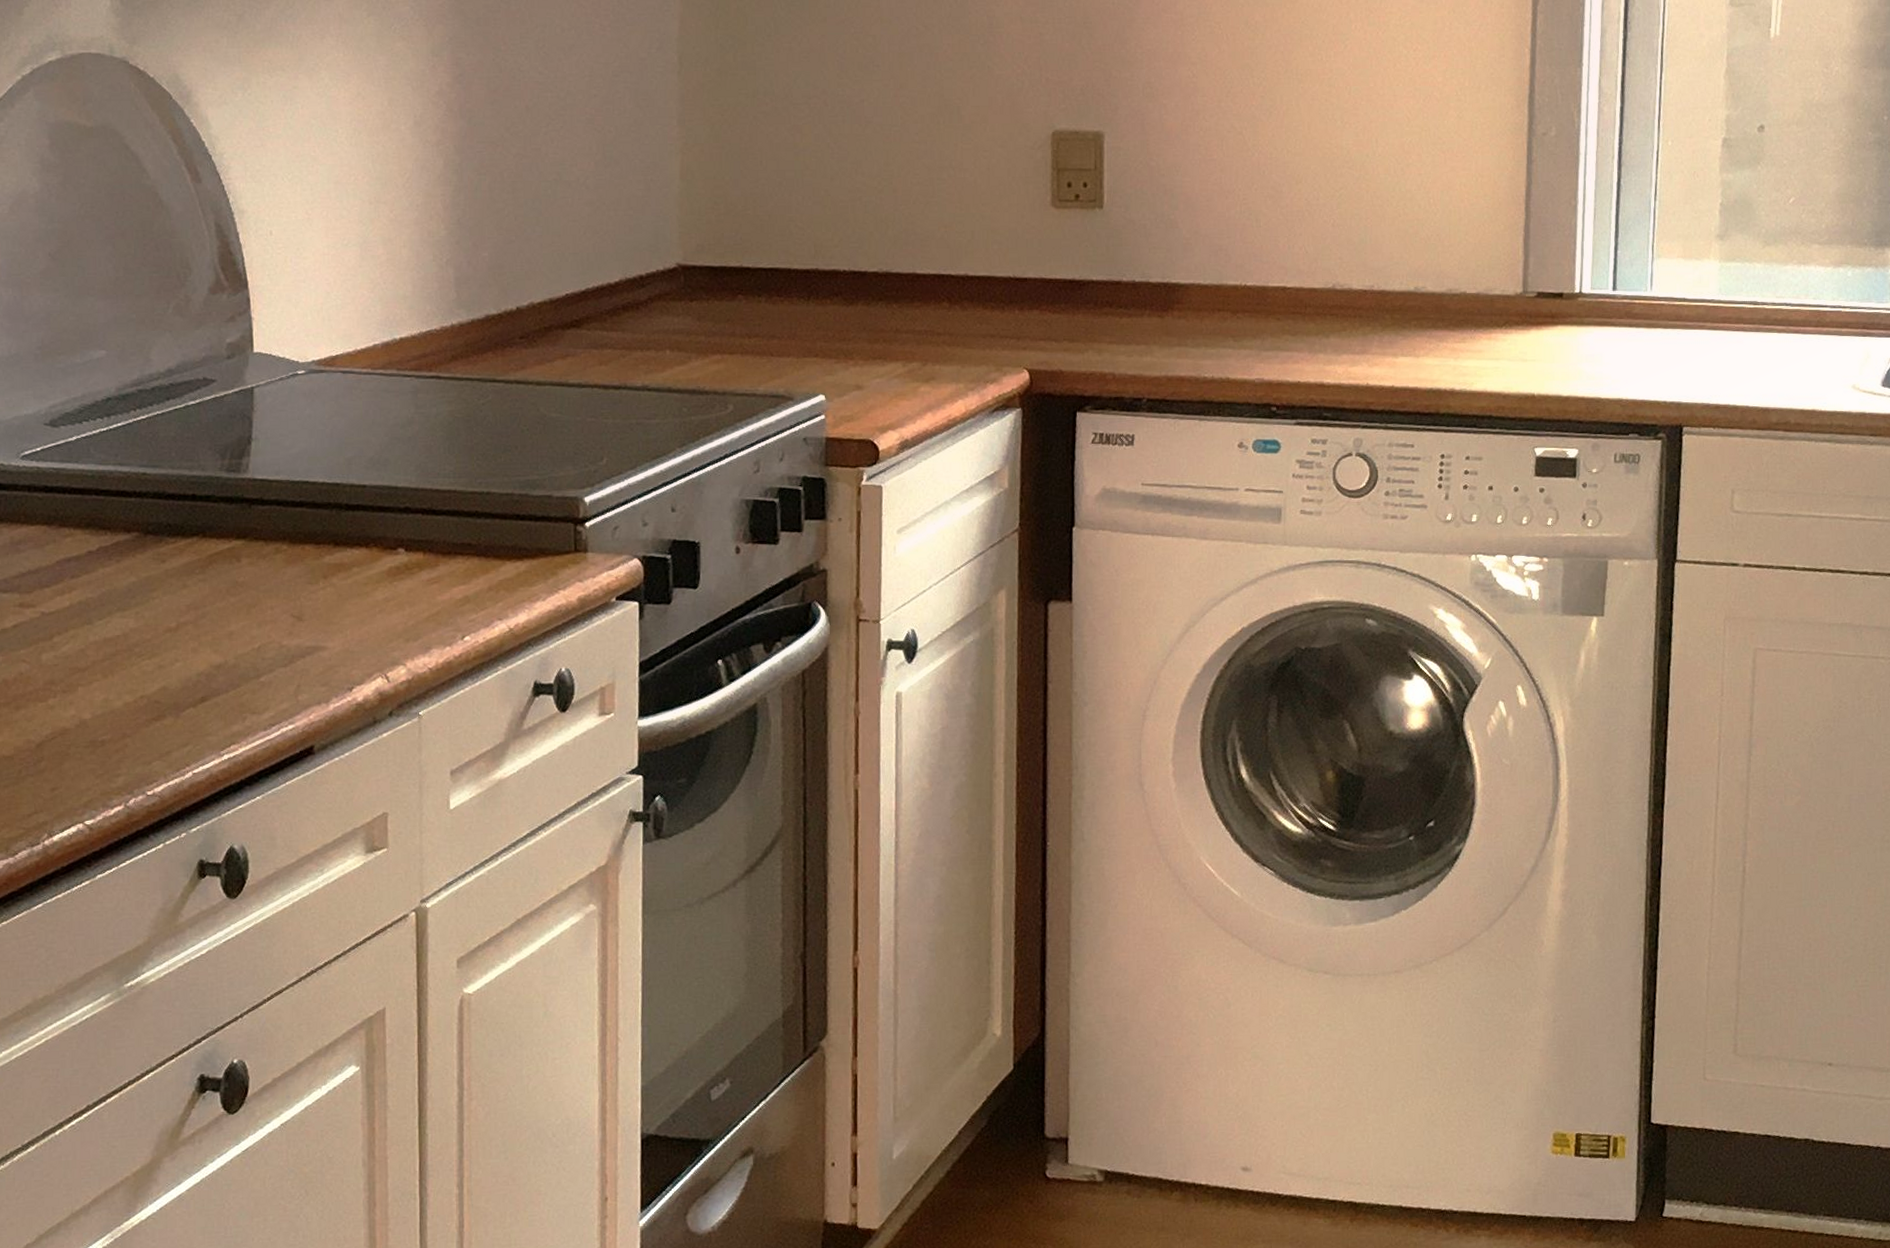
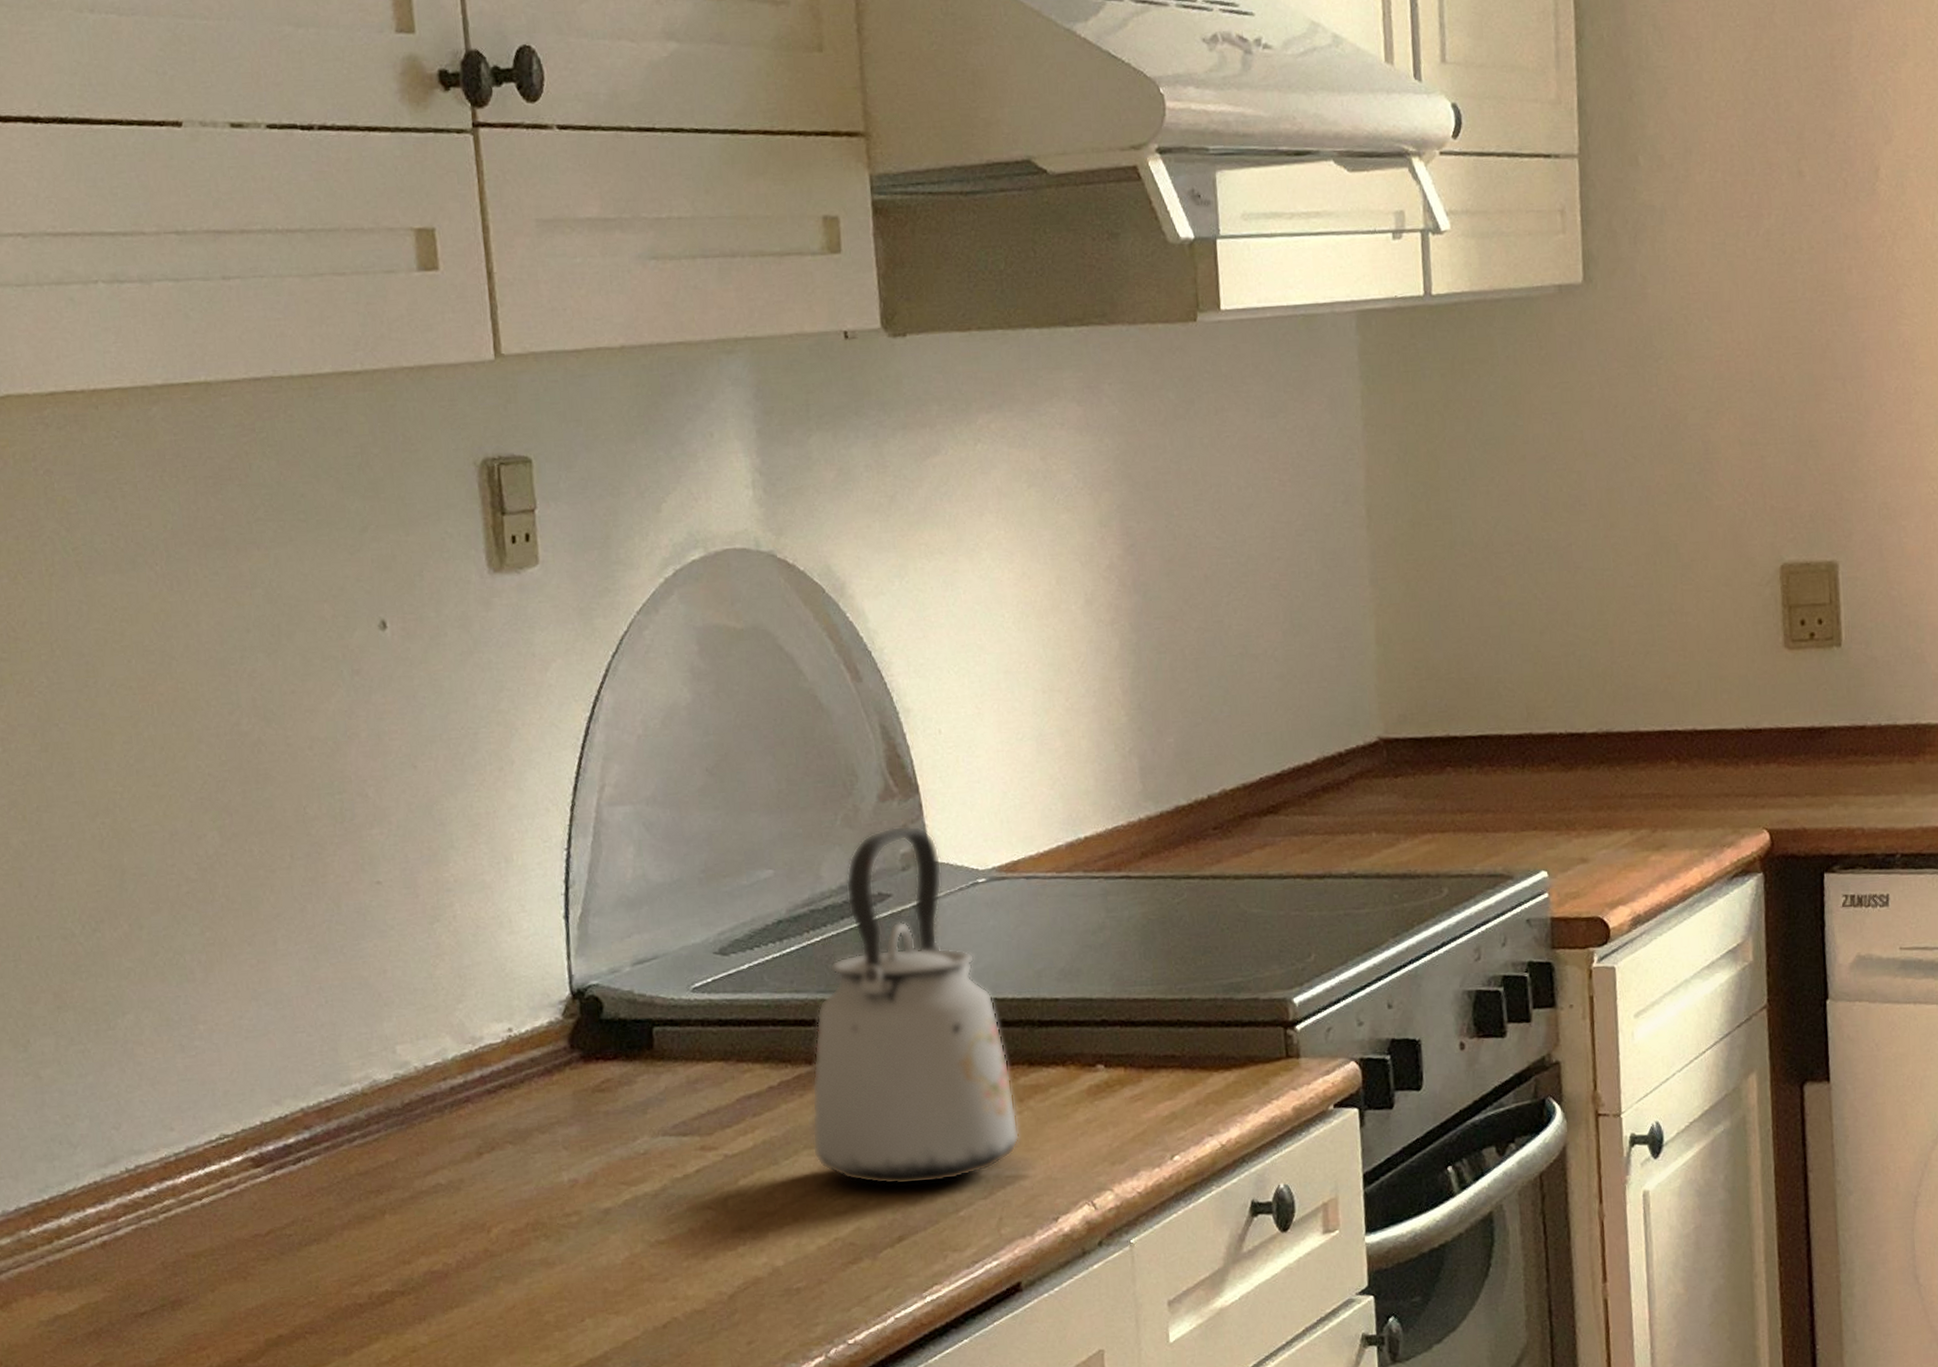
kettle: none [125,317,321,650] -> present [812,825,1019,1186]

